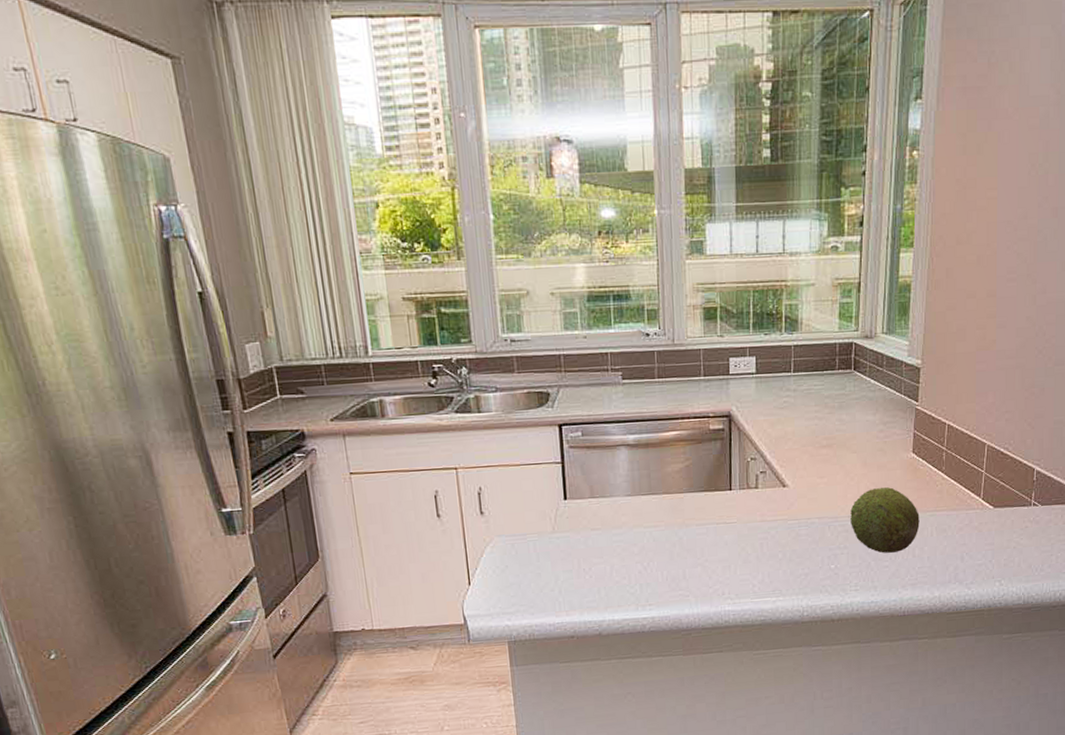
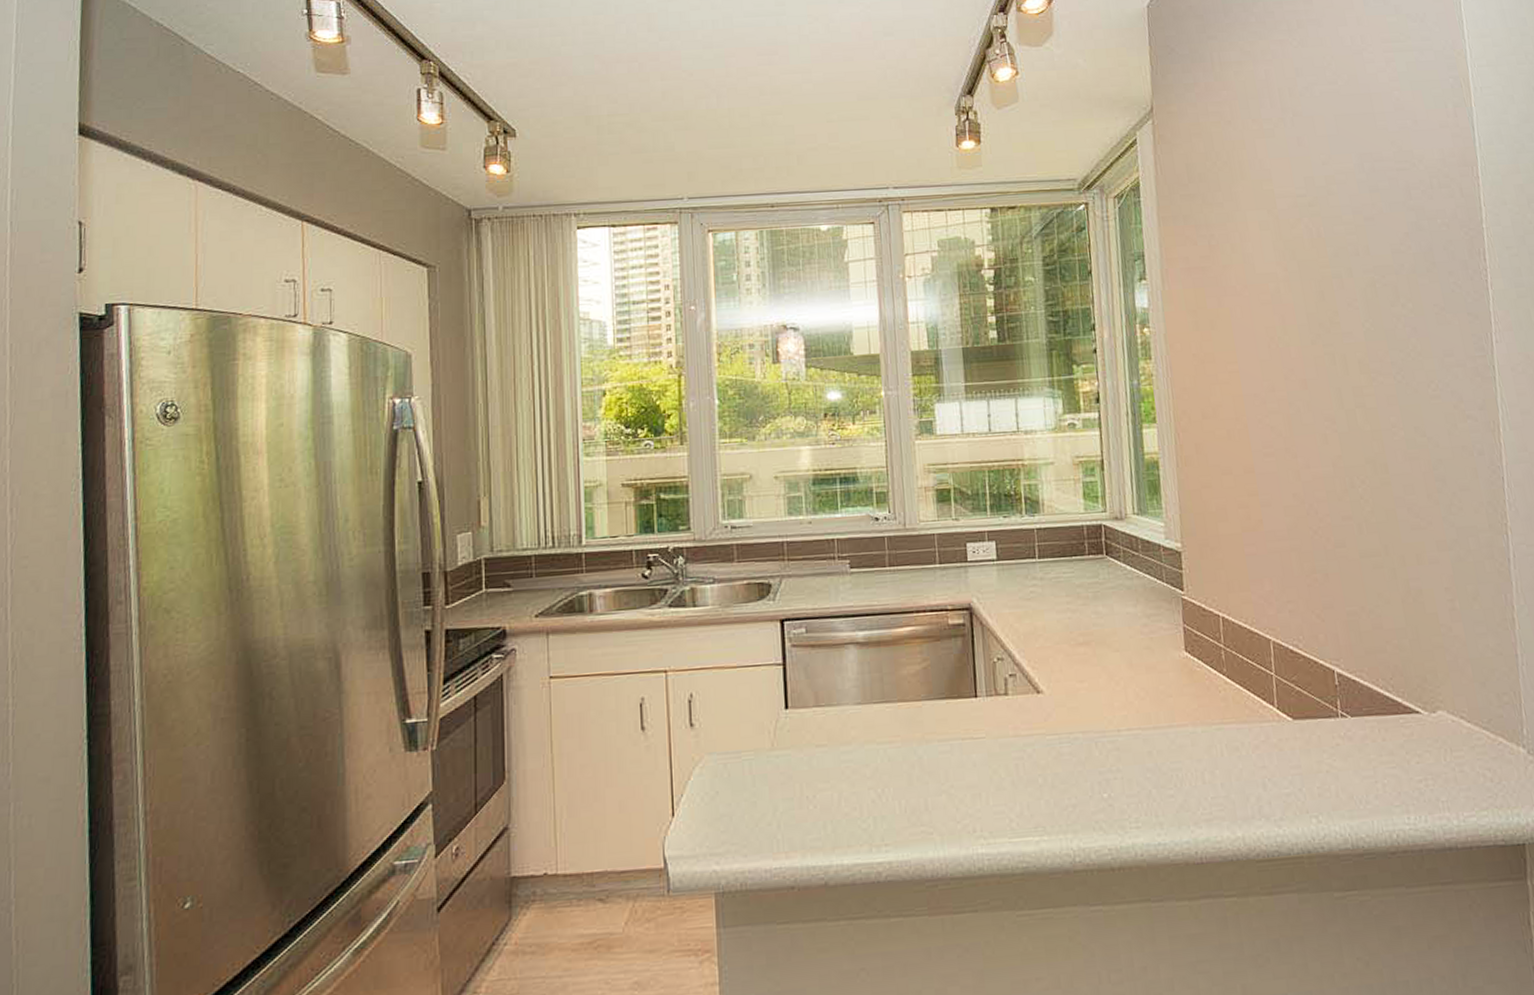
fruit: present [850,487,920,553] -> none [1119,693,1206,779]

